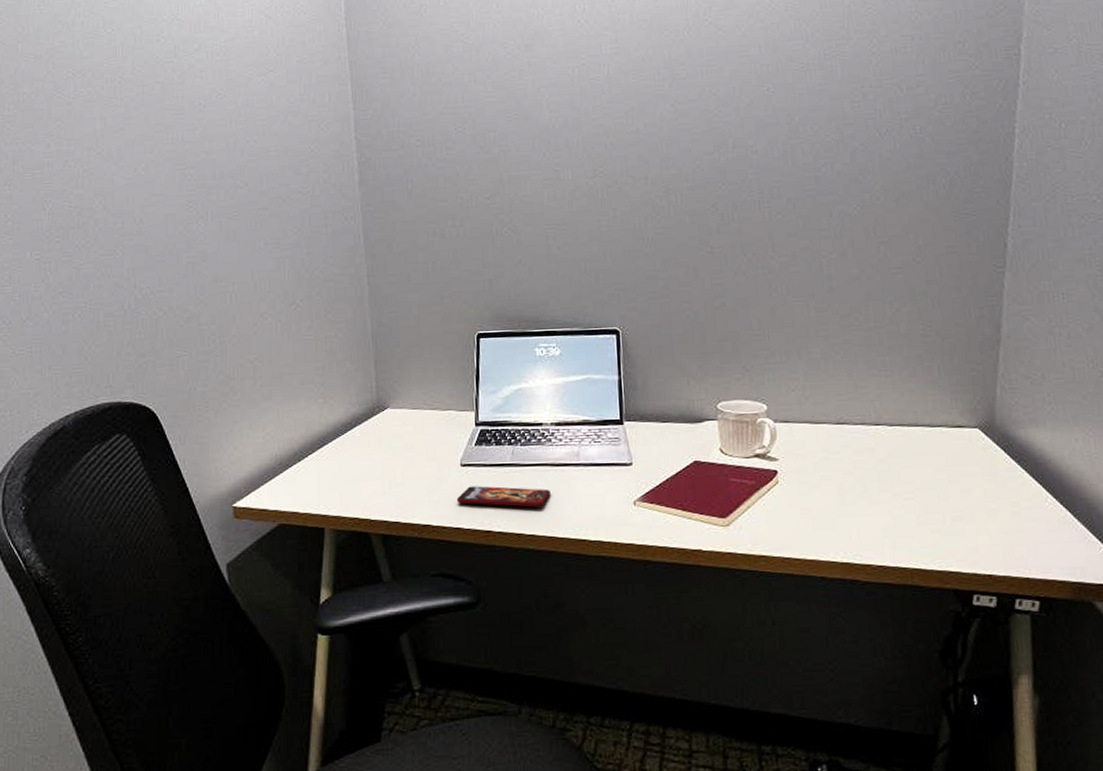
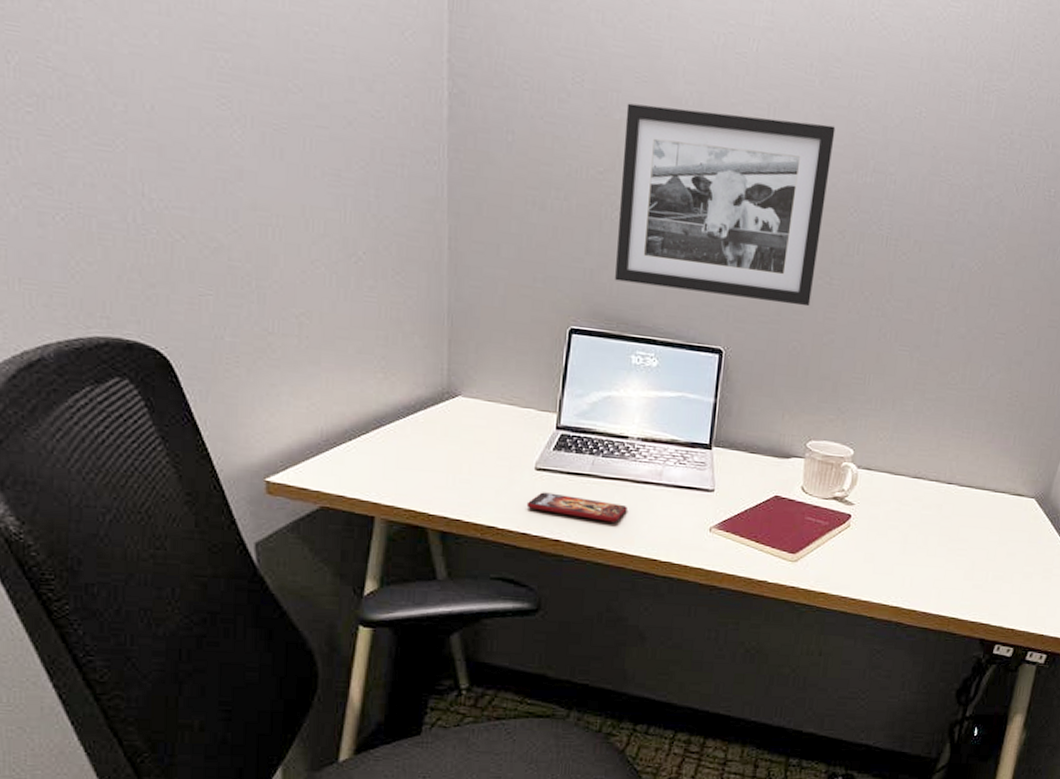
picture frame: none [503,117,696,286] -> present [615,103,836,307]

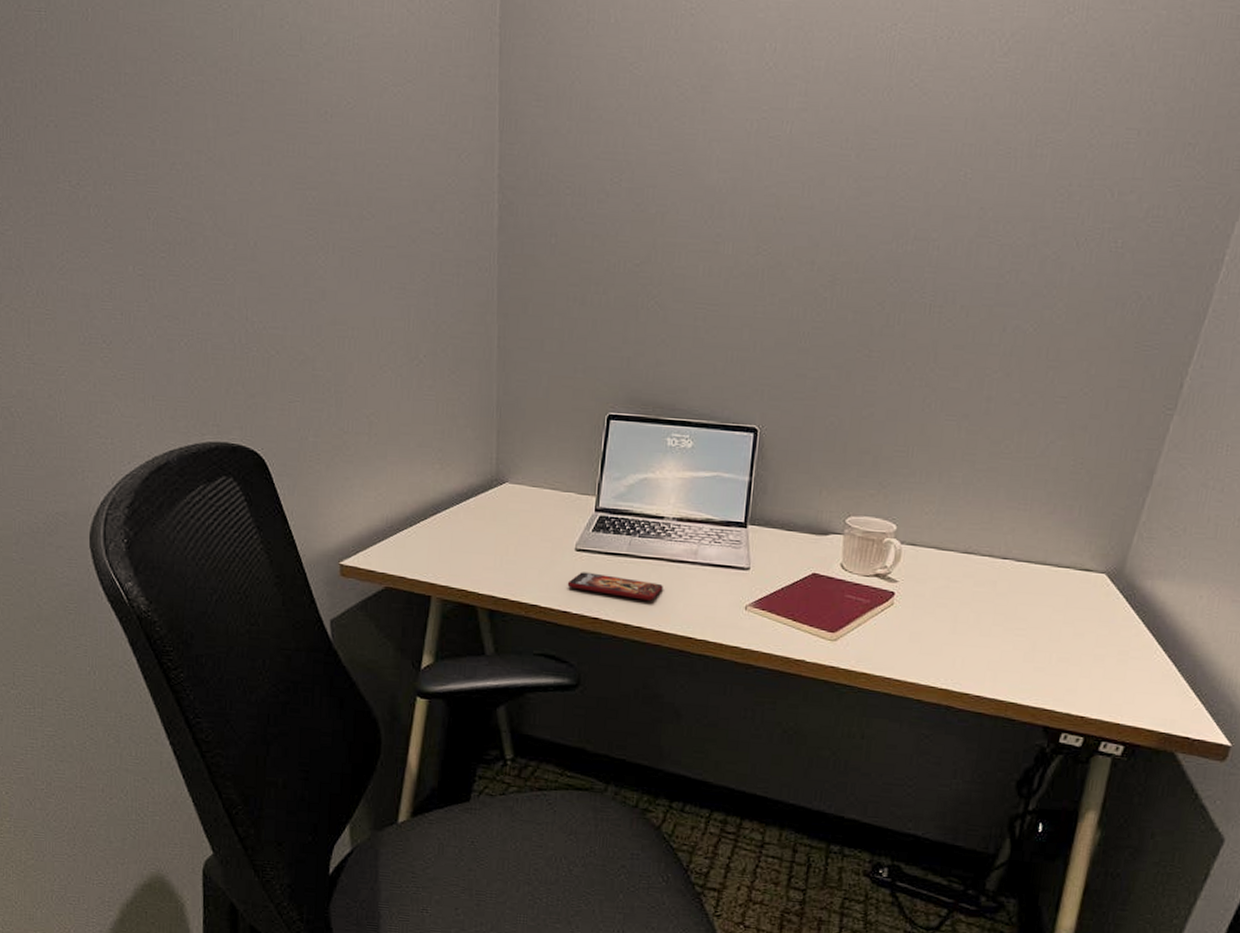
picture frame: present [615,103,836,307] -> none [651,196,873,381]

